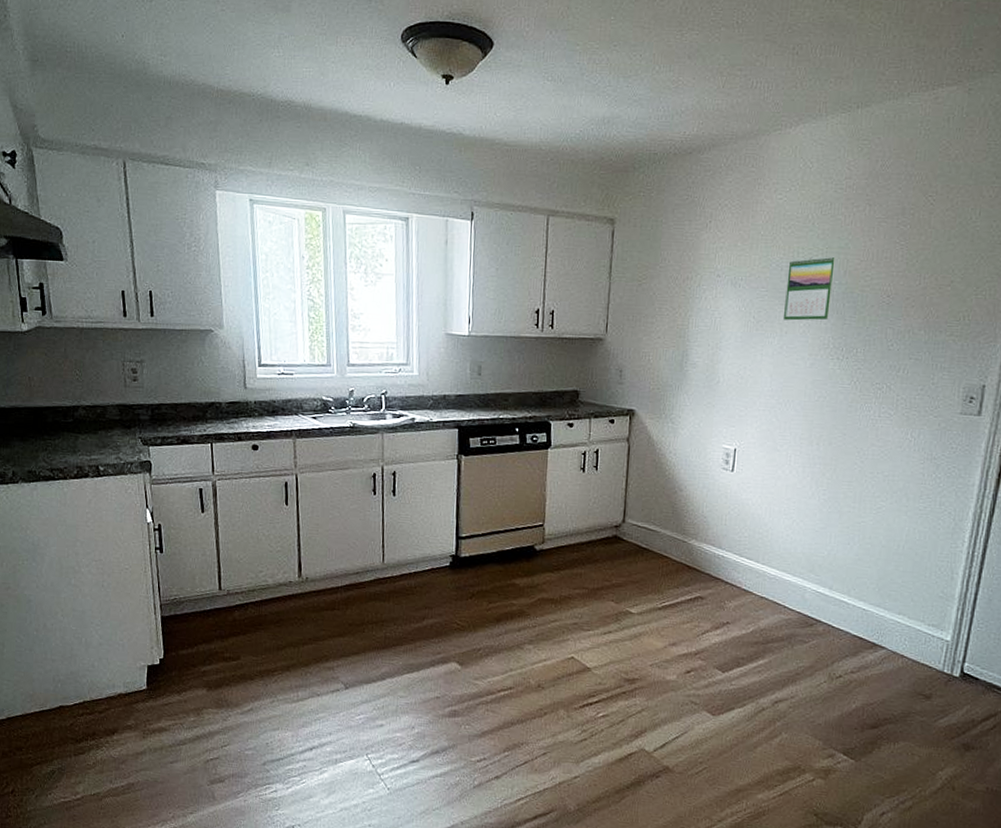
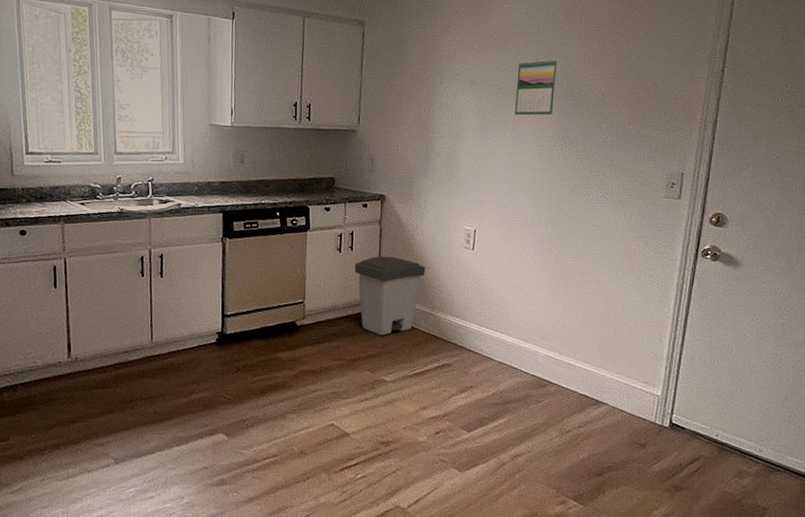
trash can: none [599,476,678,564] -> present [354,256,426,336]

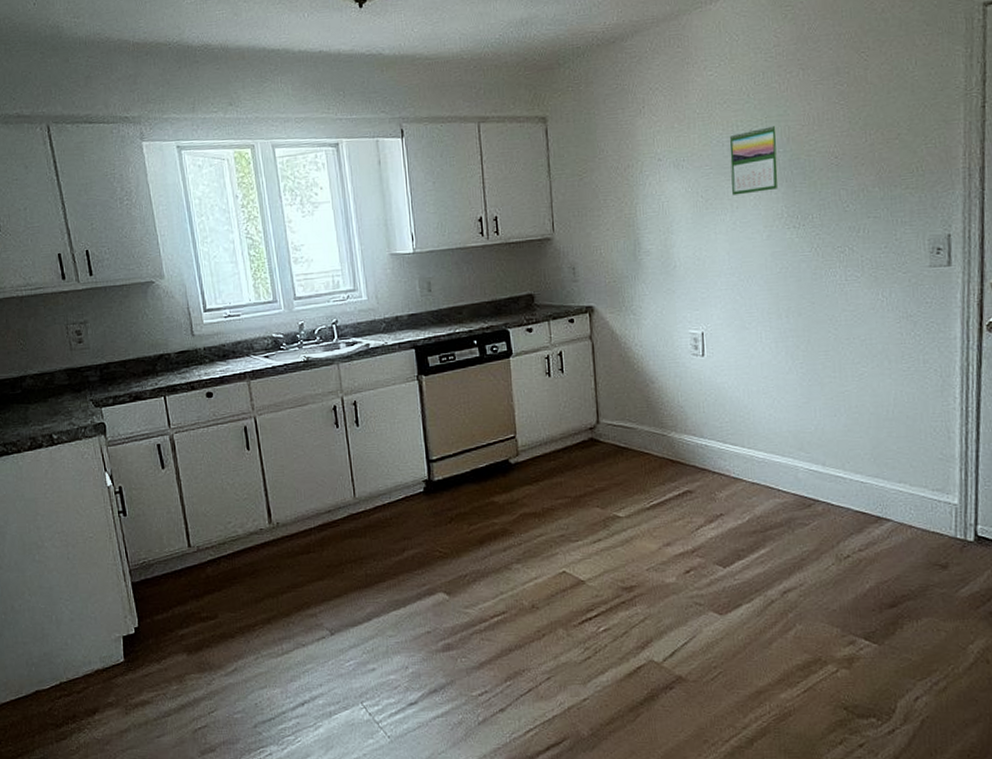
trash can: present [354,256,426,336] -> none [567,374,650,466]

